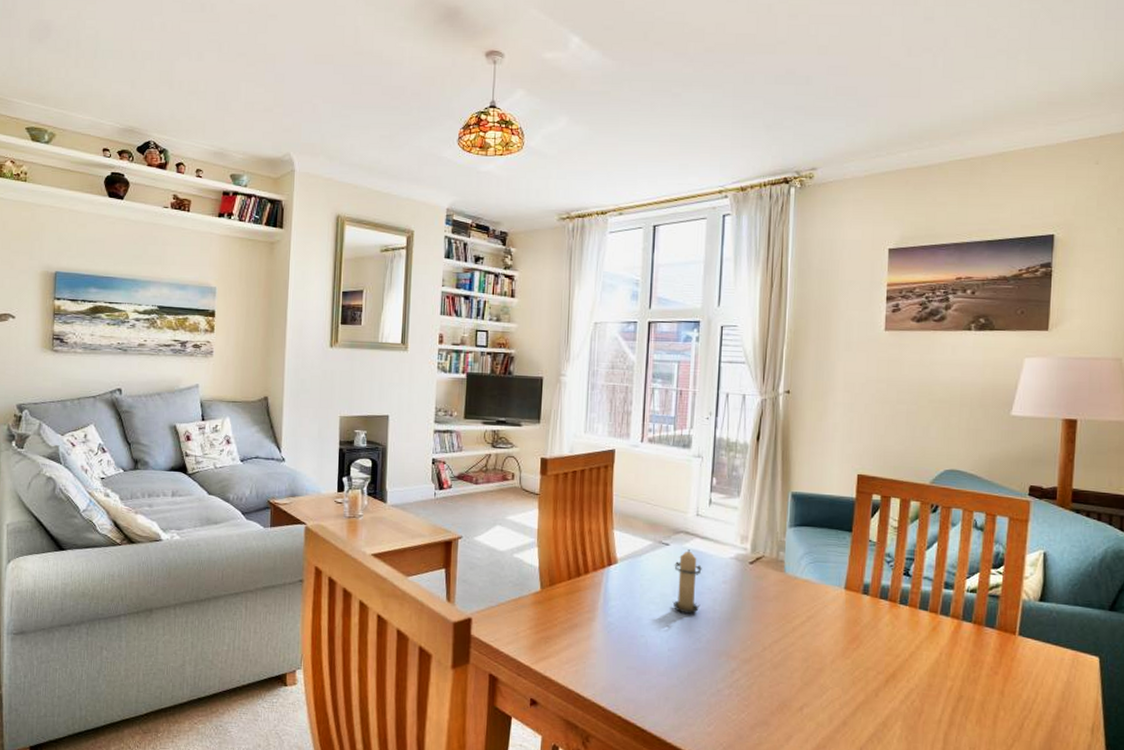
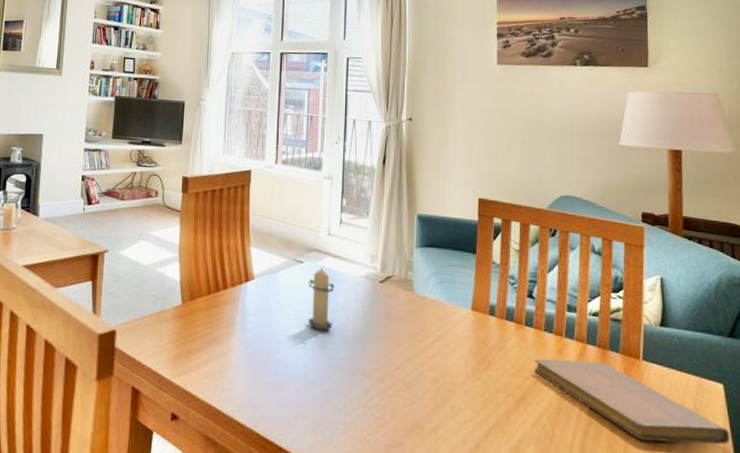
notebook: none [906,636,1102,716] -> present [534,358,730,445]

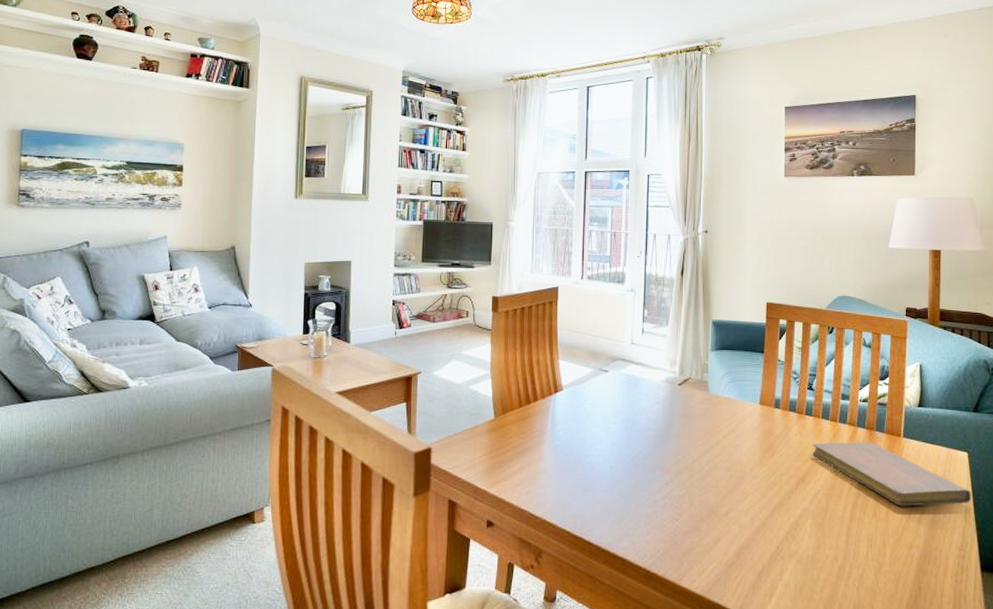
candle: present [307,267,335,331] -> none [612,375,637,433]

